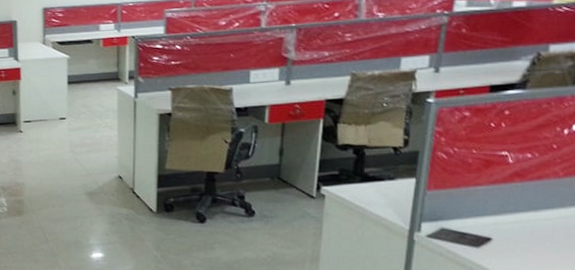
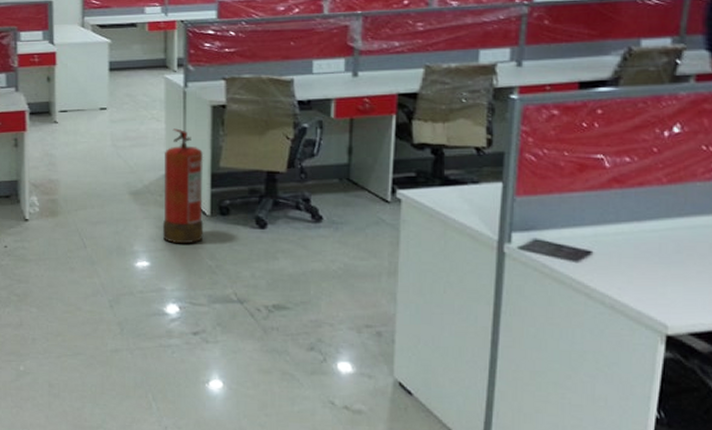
fire extinguisher: none [114,135,152,238] -> present [162,128,204,244]

